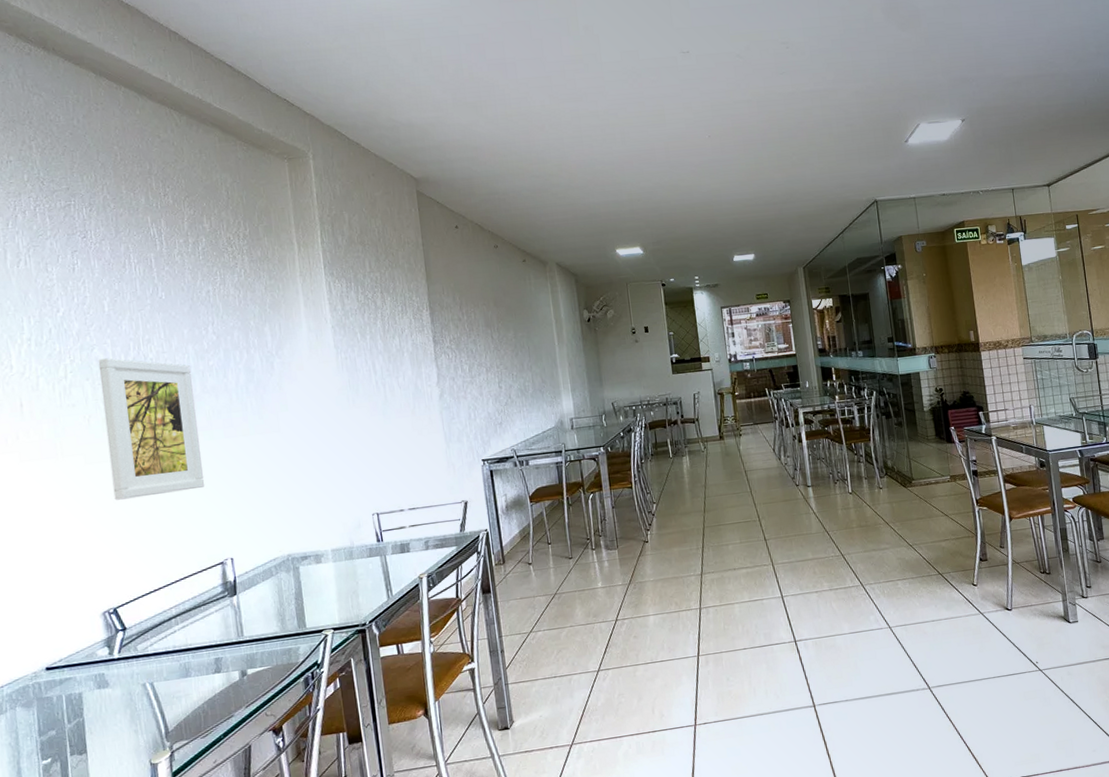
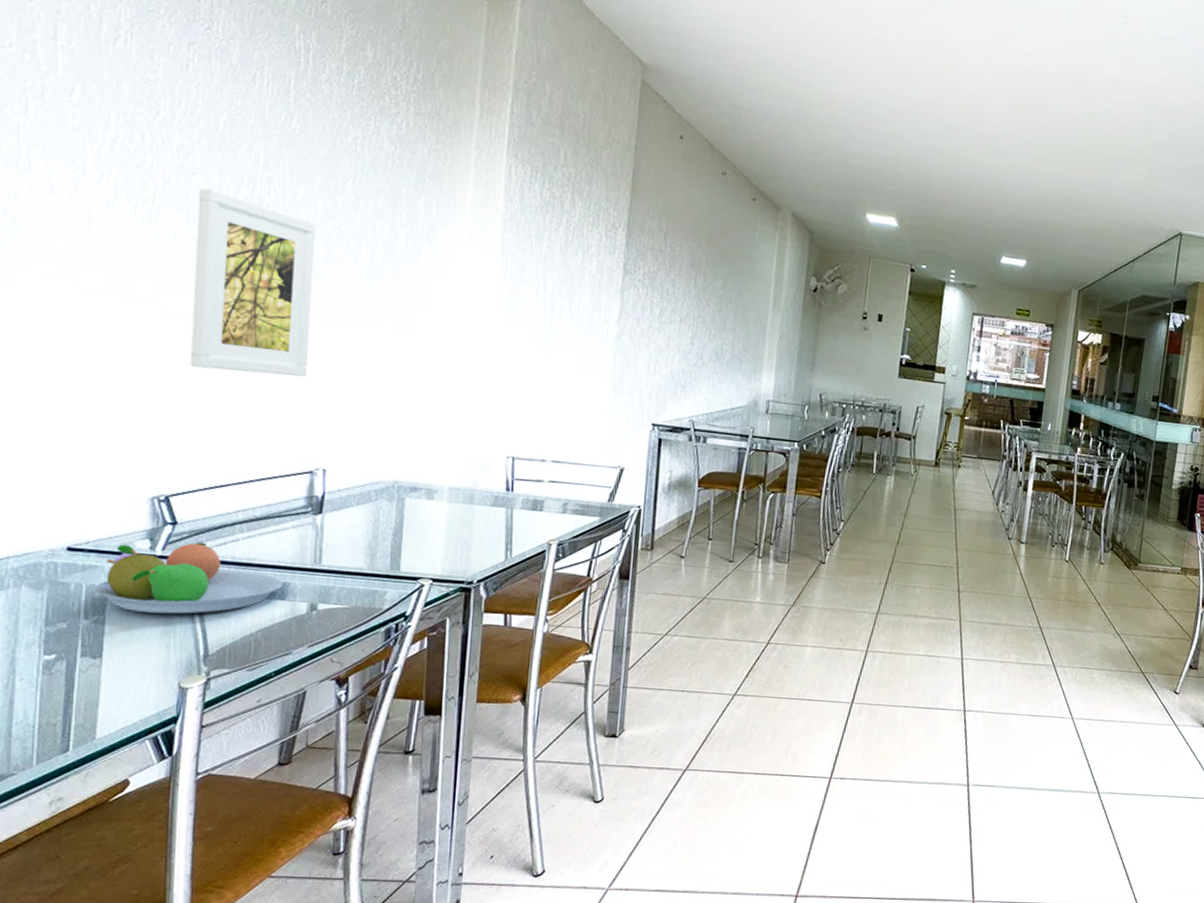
fruit bowl: none [71,639,217,709] -> present [93,542,284,614]

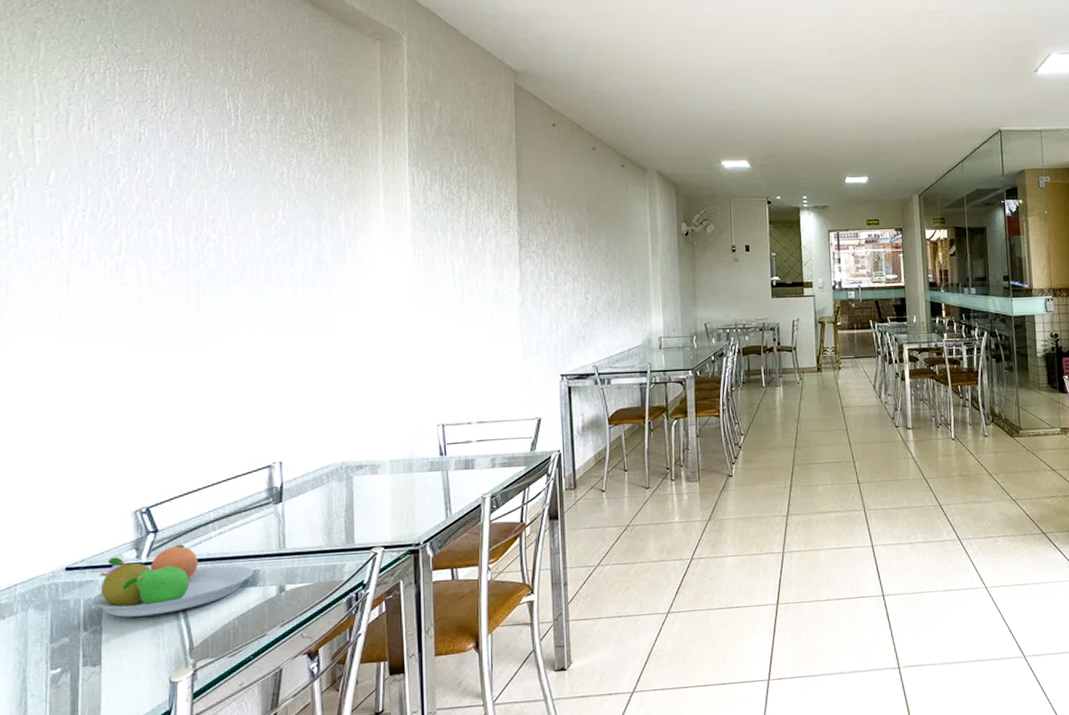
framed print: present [190,187,317,377] -> none [156,236,259,390]

